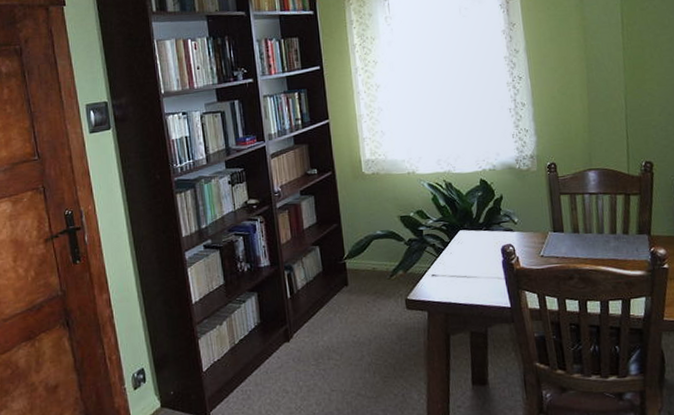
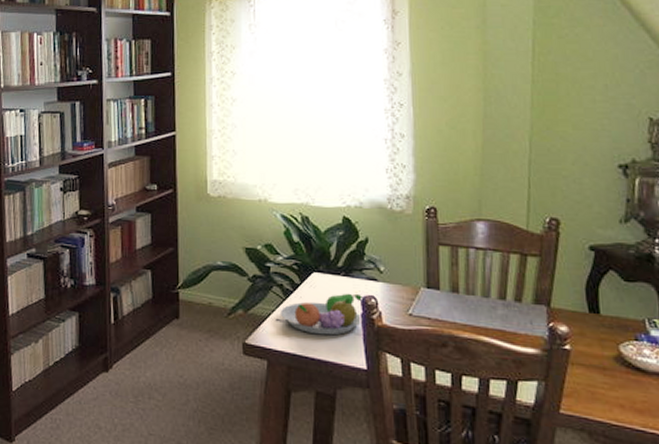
fruit bowl: none [435,244,504,284] -> present [281,293,364,336]

